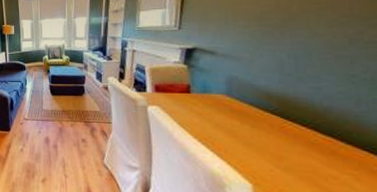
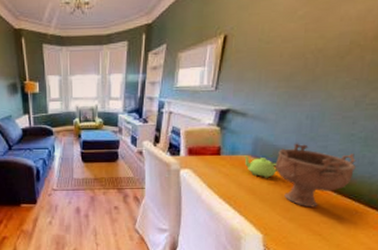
teapot: none [217,94,260,120] -> present [243,155,277,178]
decorative bowl: none [256,83,366,158] -> present [274,143,357,208]

